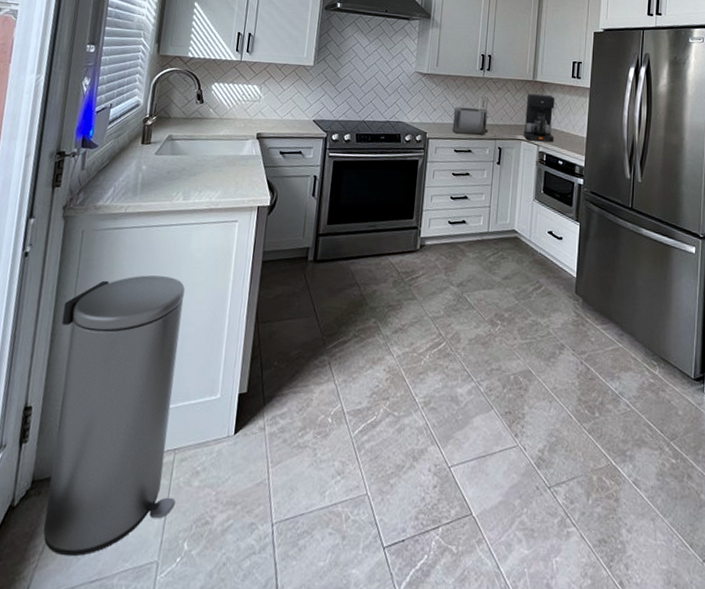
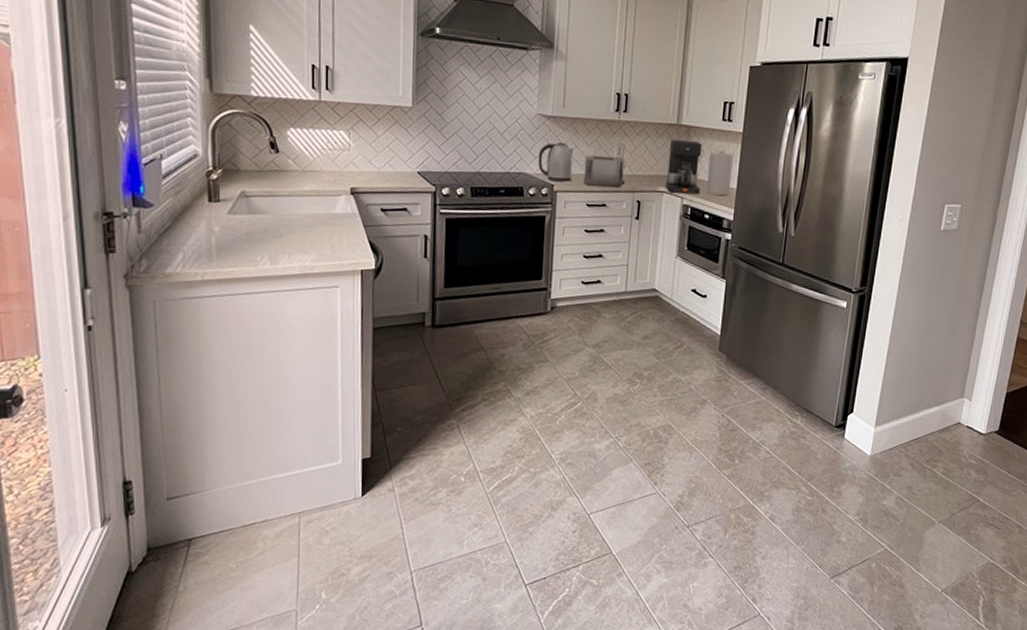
pedal bin: present [43,275,186,556] -> none [147,346,307,610]
kettle: none [414,95,445,130] -> present [538,142,574,182]
paper towel holder: none [560,103,583,145] -> present [706,150,734,196]

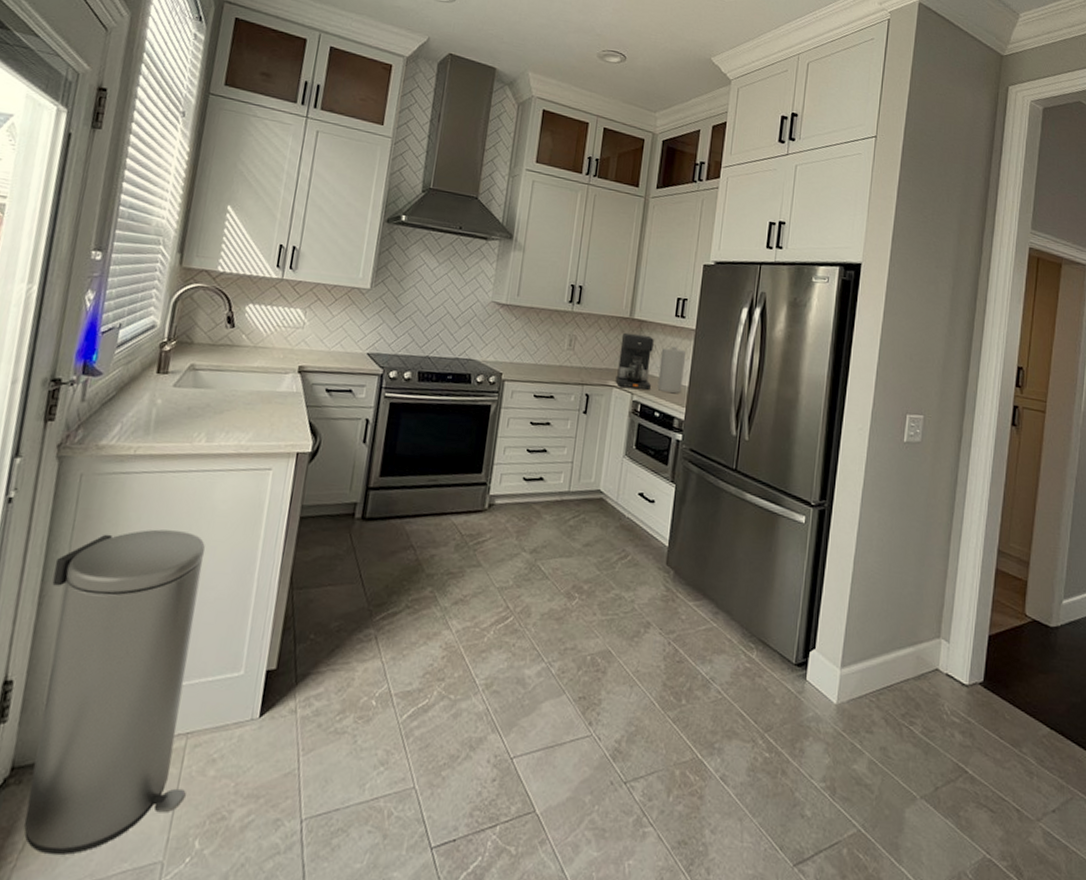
pedal bin: none [147,346,307,610] -> present [24,529,206,855]
kettle: present [538,142,574,182] -> none [488,330,526,371]
toaster: present [583,155,626,188] -> none [532,344,576,380]

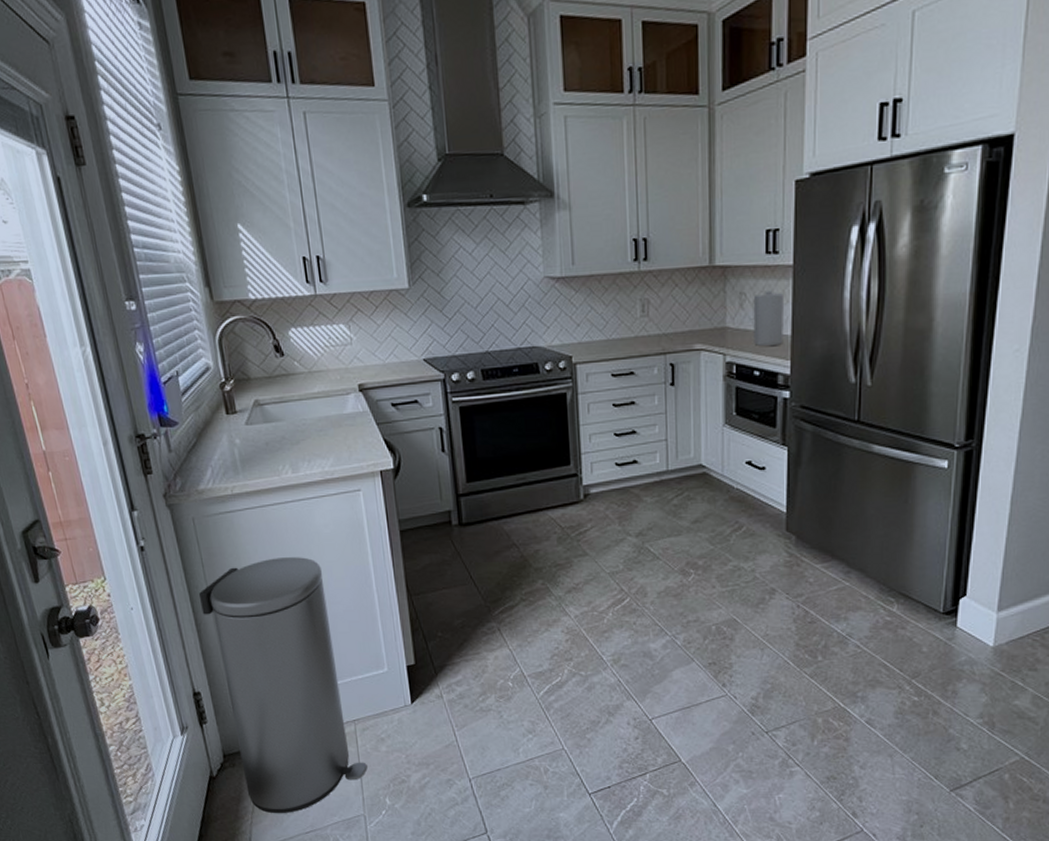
coffee maker: present [615,332,654,391] -> none [702,282,745,350]

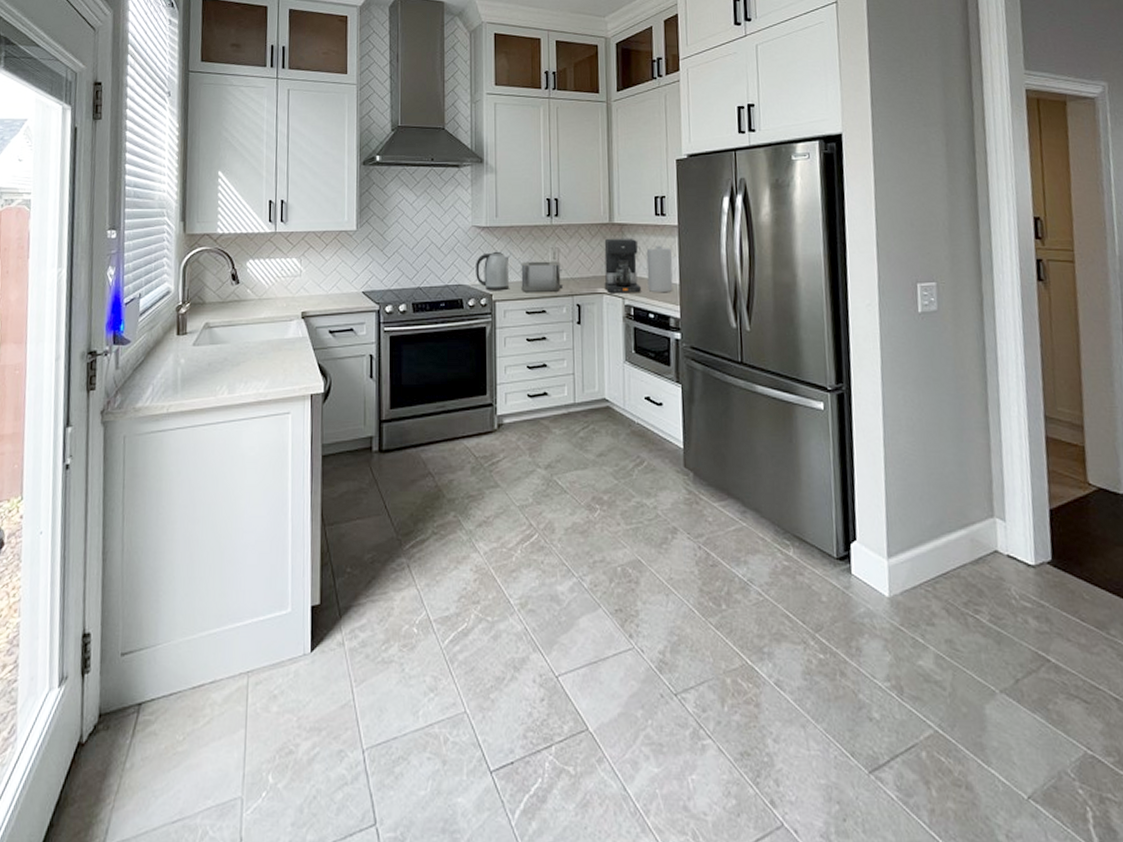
pedal bin: present [198,557,368,813] -> none [112,480,254,794]
kettle: none [551,306,591,353] -> present [476,251,510,291]
toaster: none [604,314,653,354] -> present [521,261,563,294]
coffee maker: none [702,282,745,350] -> present [604,238,641,294]

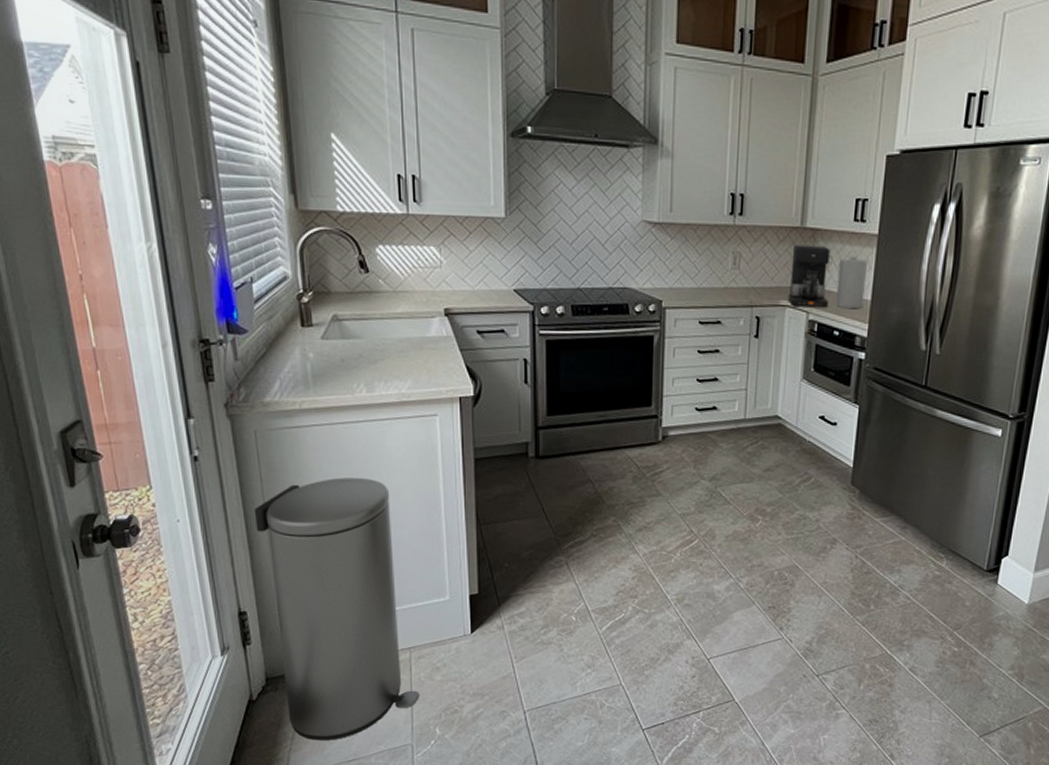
pedal bin: none [112,480,254,794] -> present [254,477,420,740]
kettle: present [476,251,510,291] -> none [644,252,684,297]
toaster: present [521,261,563,294] -> none [695,265,743,303]

